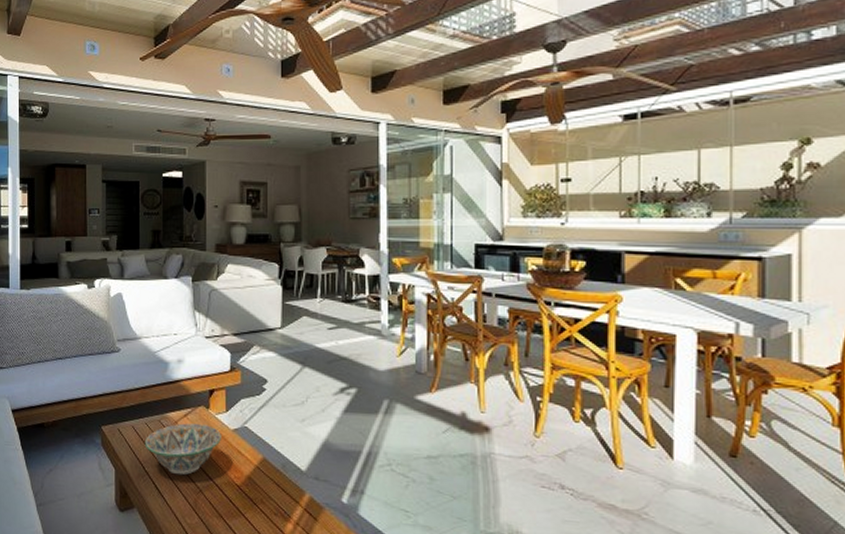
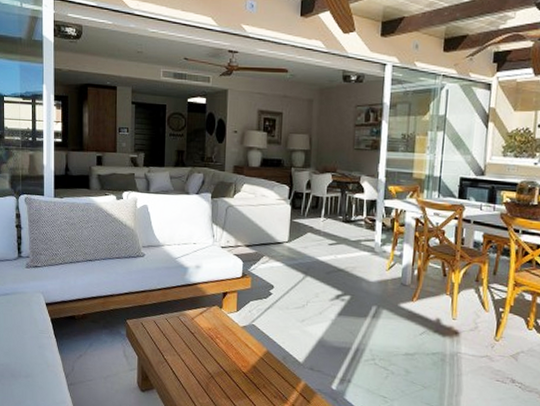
decorative bowl: present [144,423,221,476] -> none [164,320,232,363]

